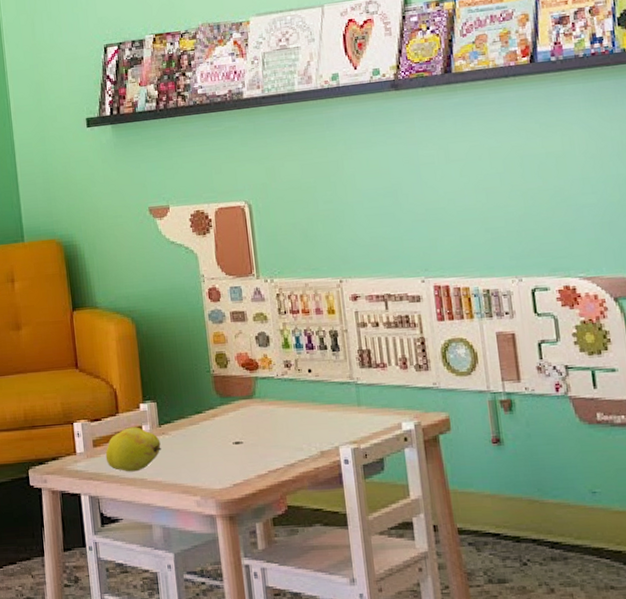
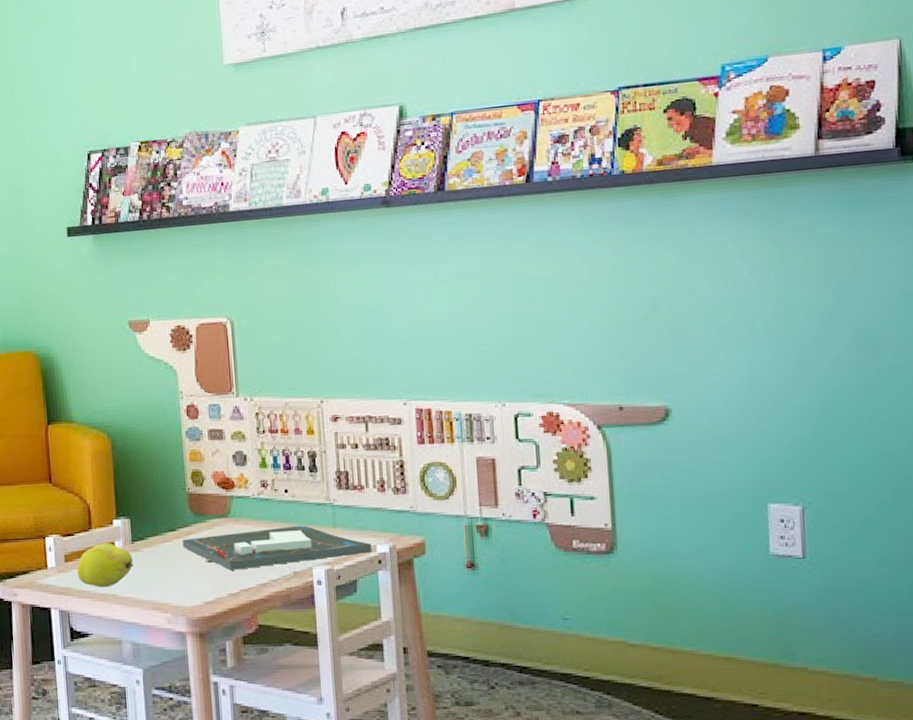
board game: none [209,404,398,452] -> present [182,525,372,570]

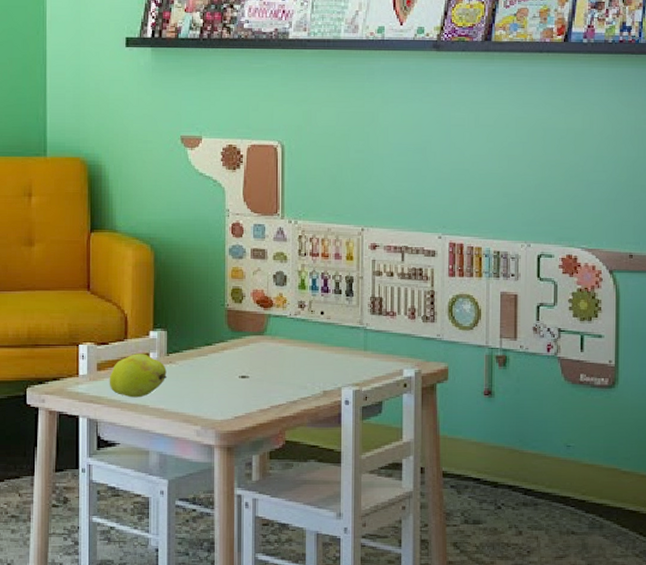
board game: present [182,525,372,570] -> none [217,347,399,387]

